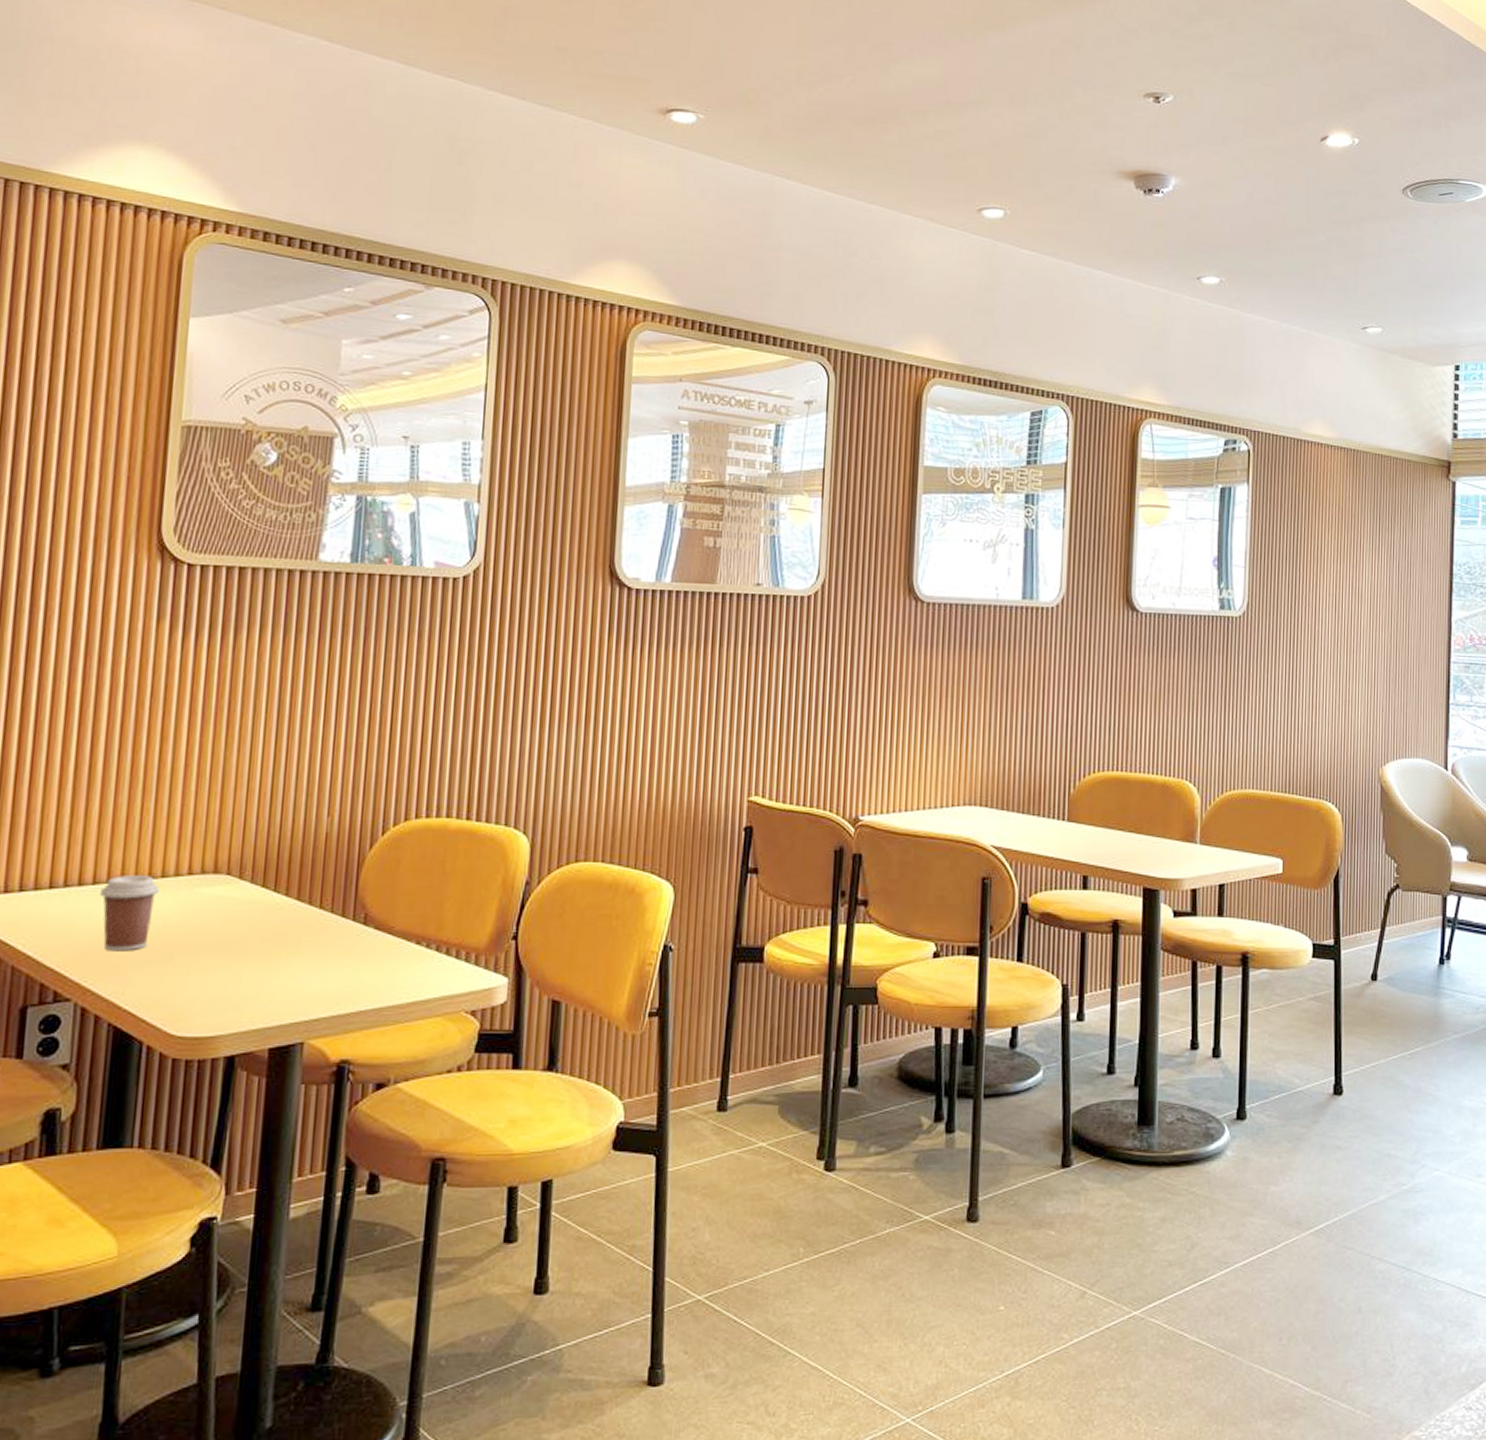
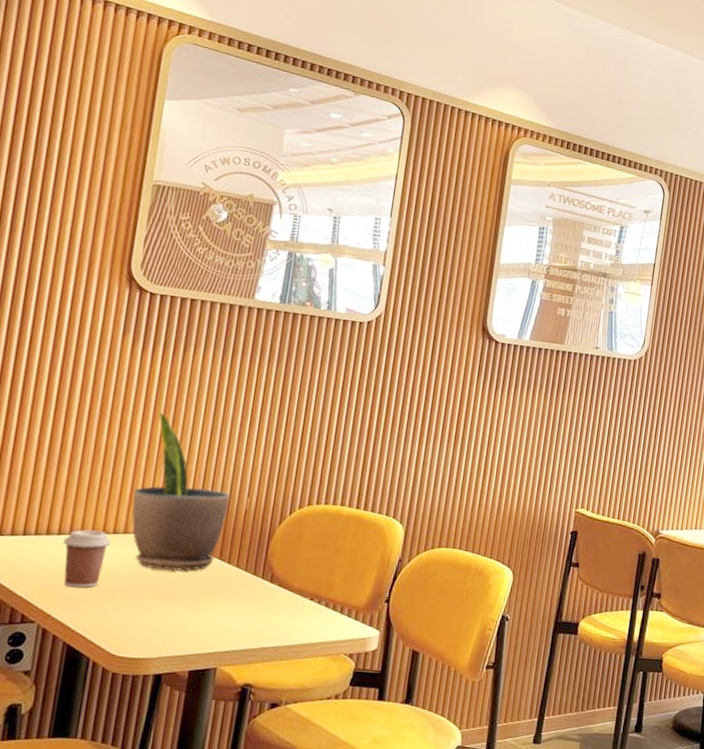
potted plant: none [182,715,305,920] -> present [131,412,230,571]

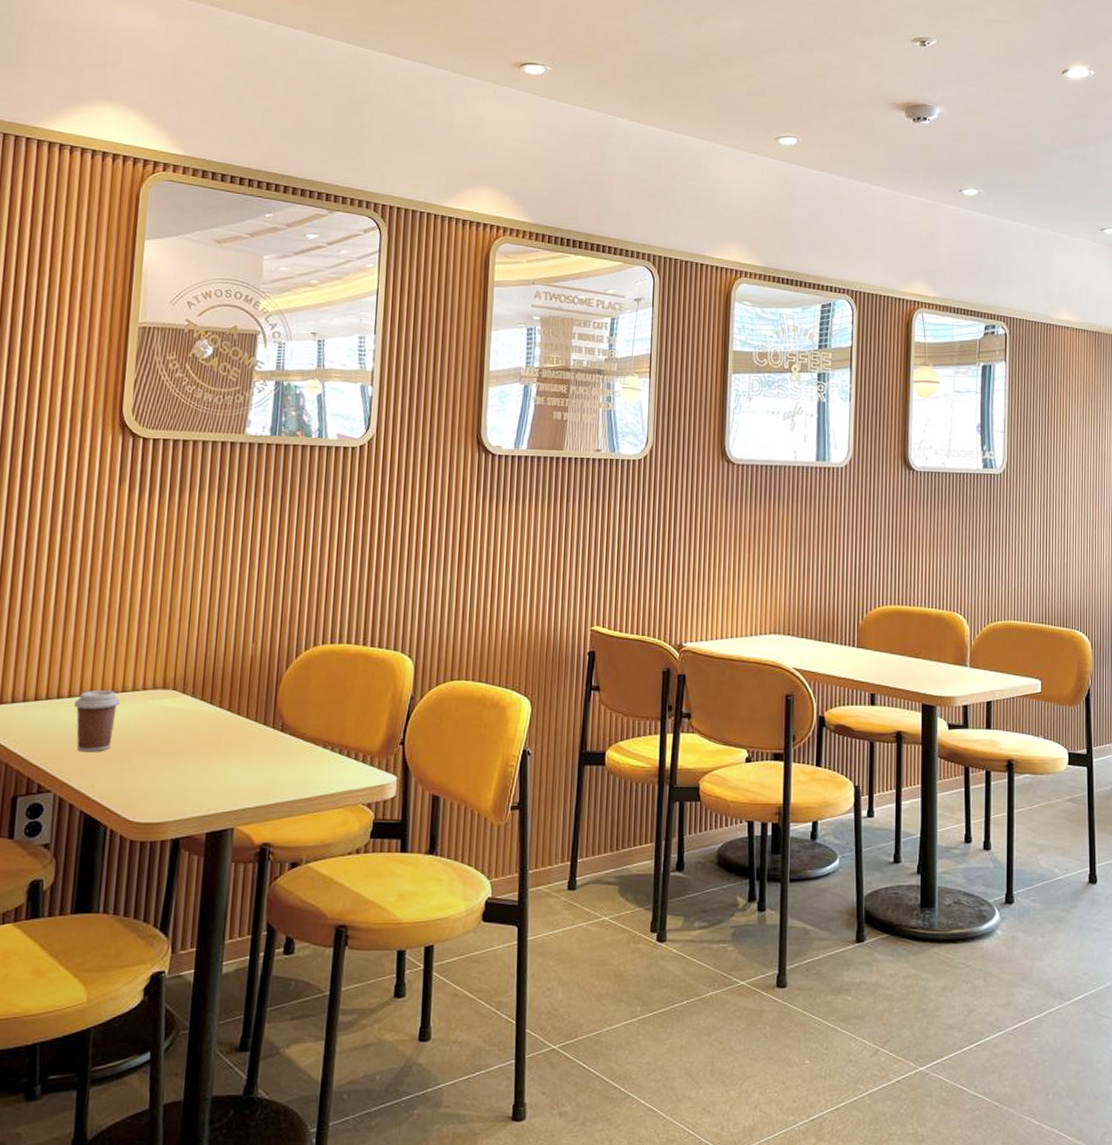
potted plant: present [131,412,230,571] -> none [138,560,235,727]

